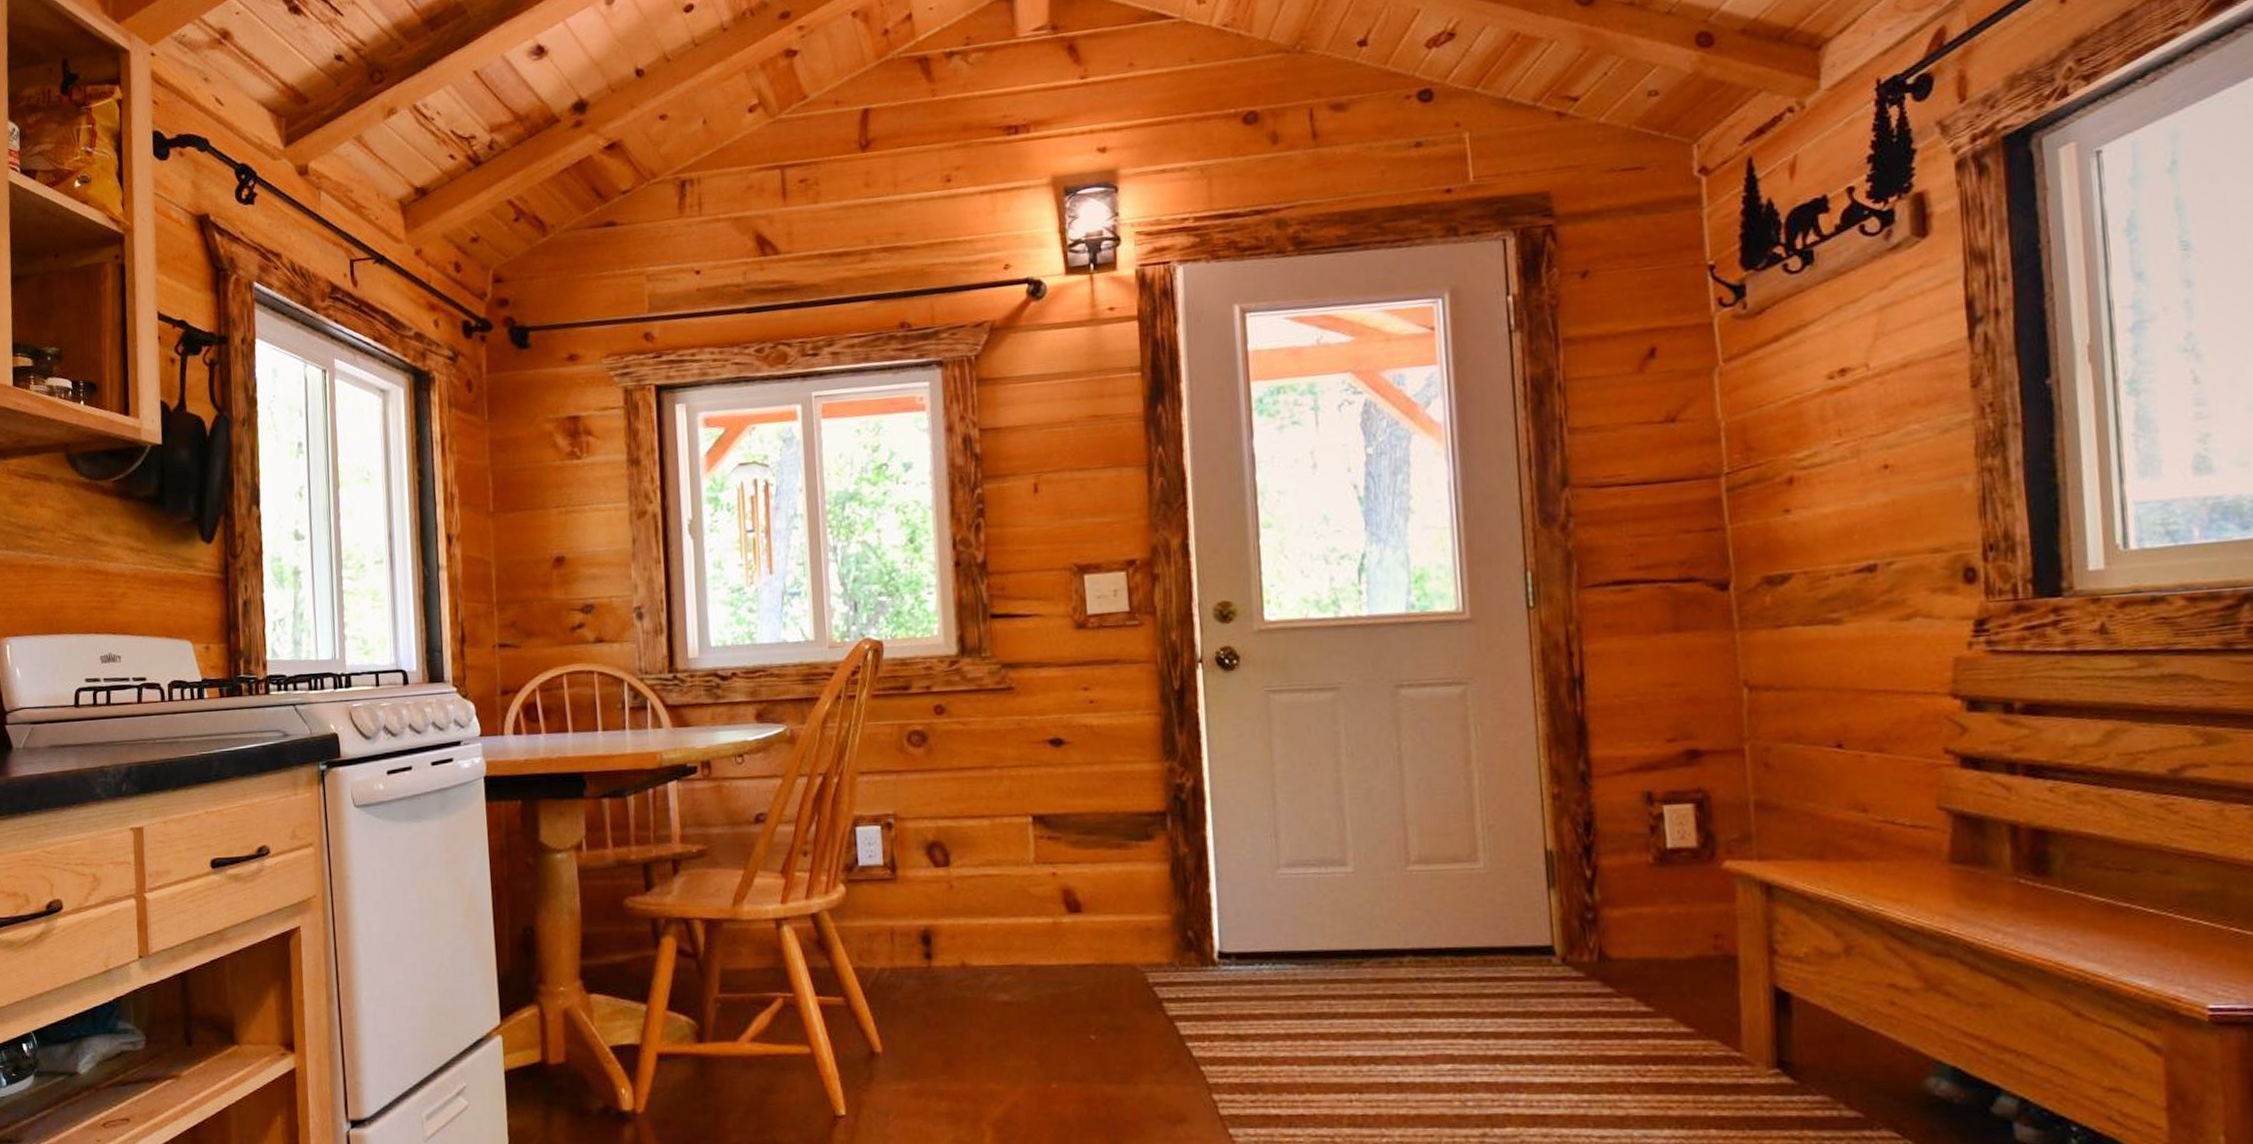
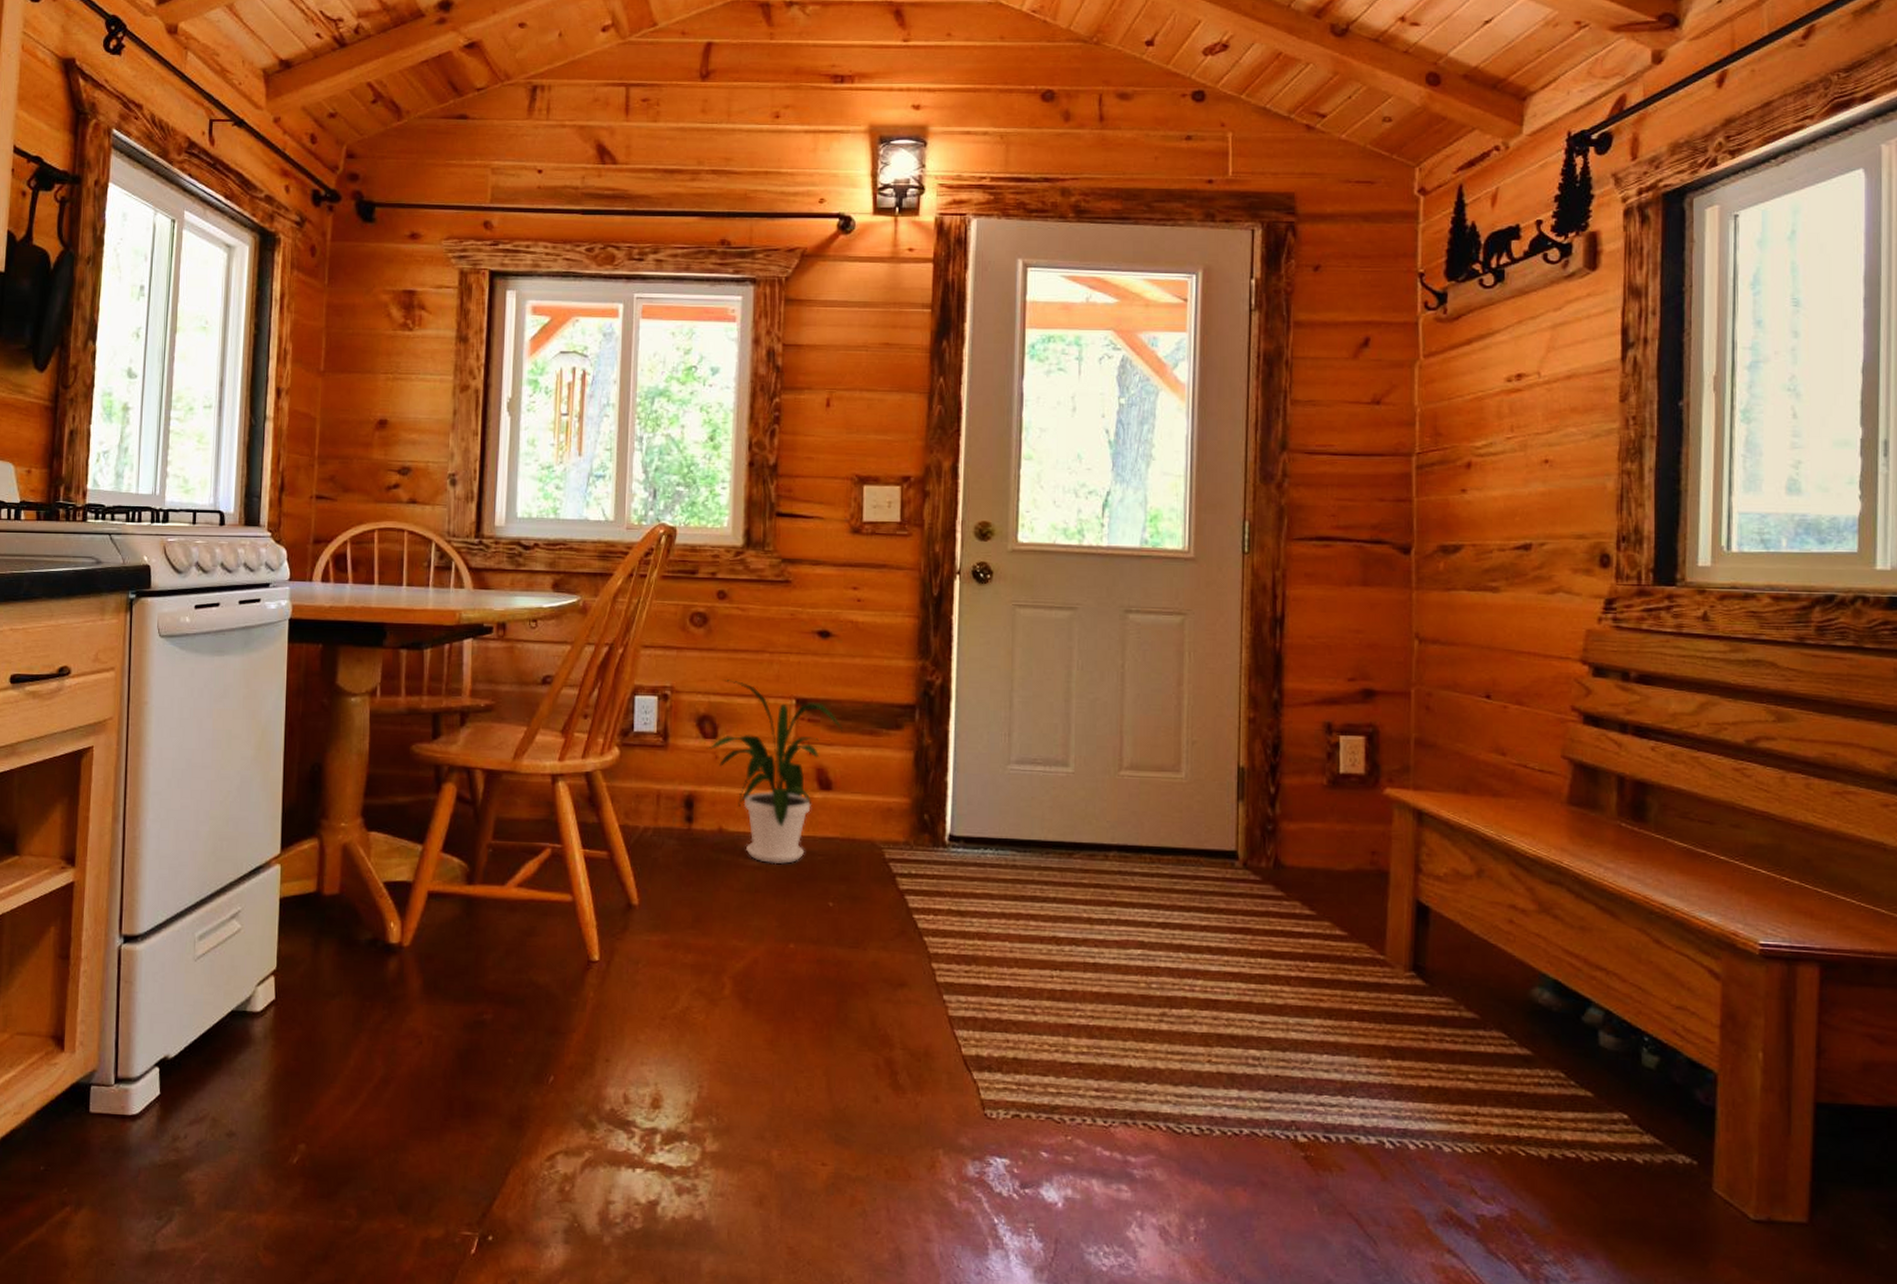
house plant: none [939,801,1087,998] -> present [707,679,842,865]

